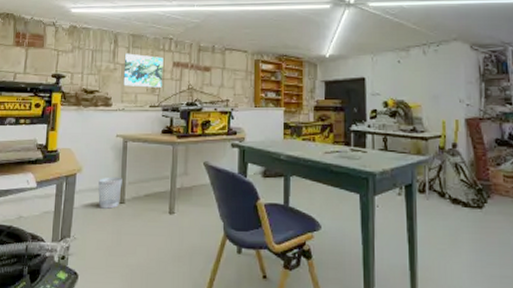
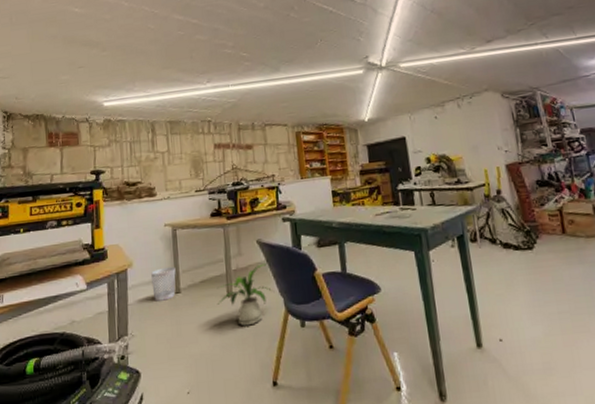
wall art: present [123,53,164,88] -> none [163,140,206,174]
house plant: none [158,186,216,245] -> present [217,263,275,326]

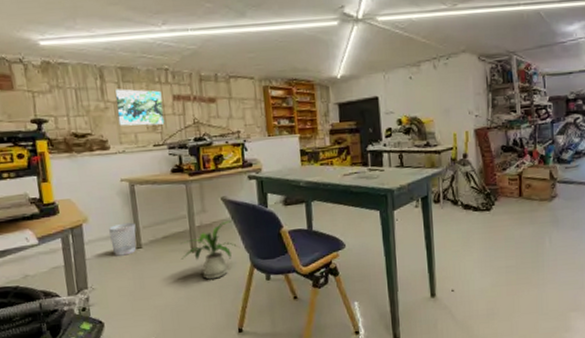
wall art: none [163,140,206,174] -> present [114,89,165,126]

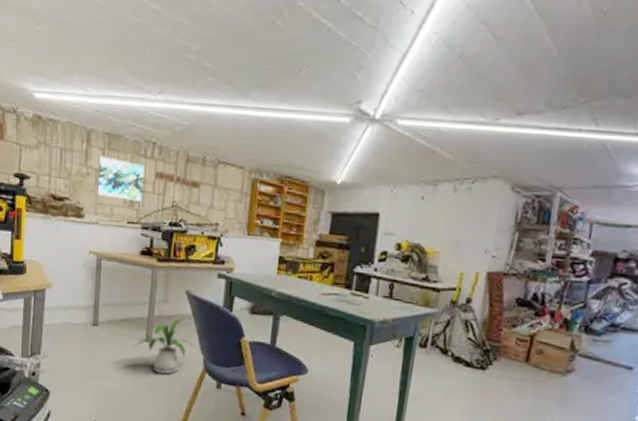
wastebasket: present [109,222,136,256] -> none [69,296,96,330]

